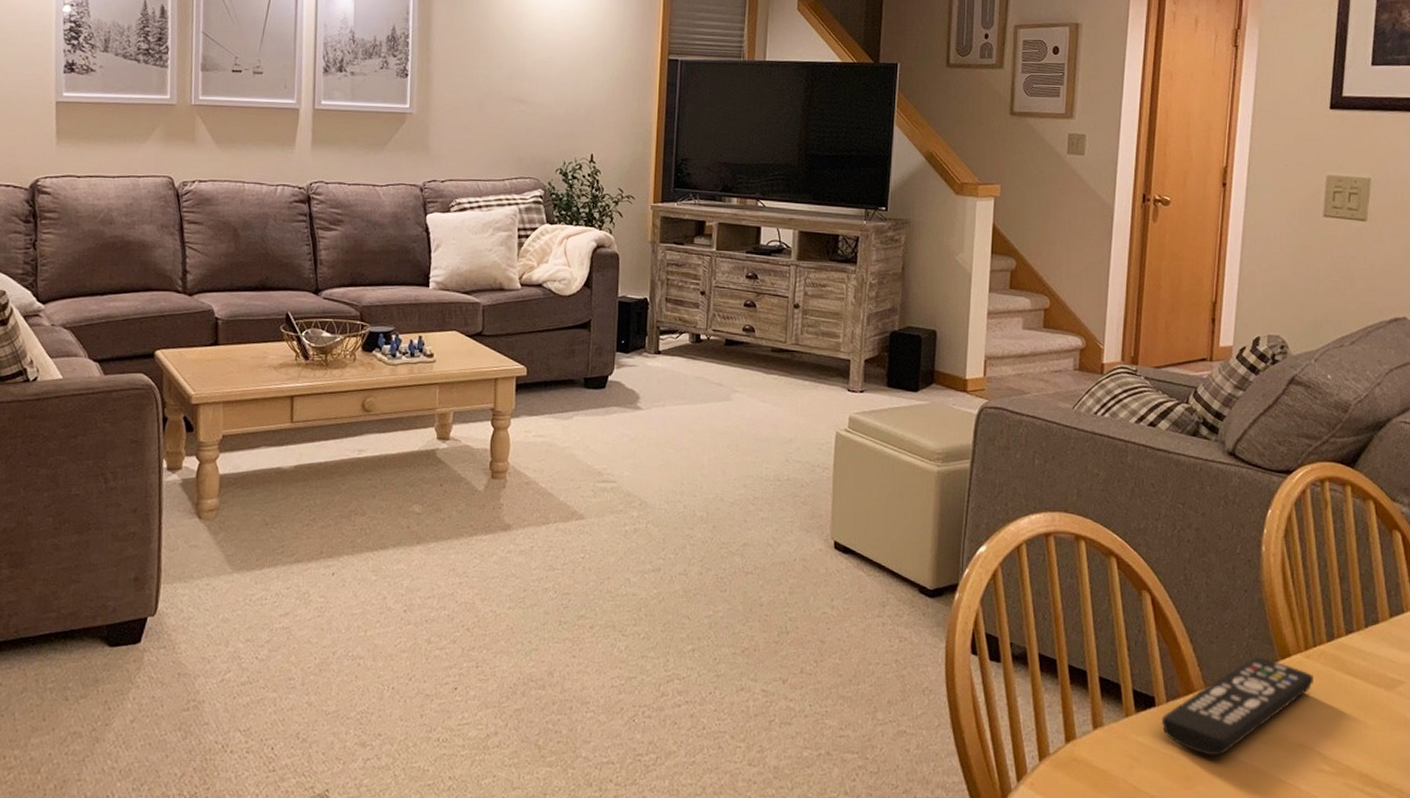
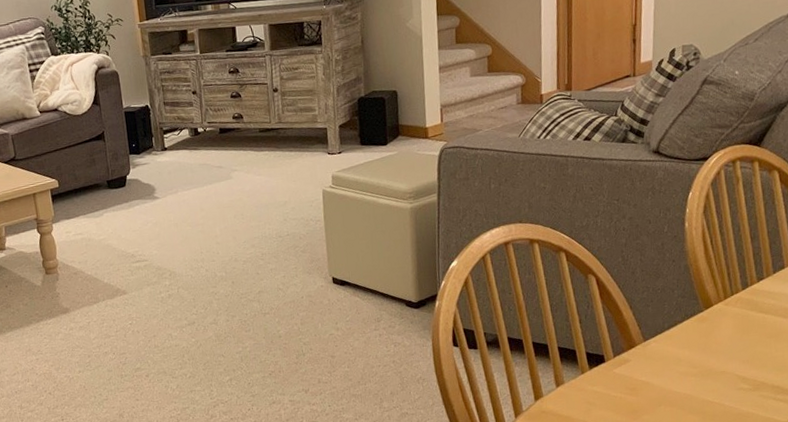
remote control: present [1161,657,1313,756] -> none [610,310,732,392]

